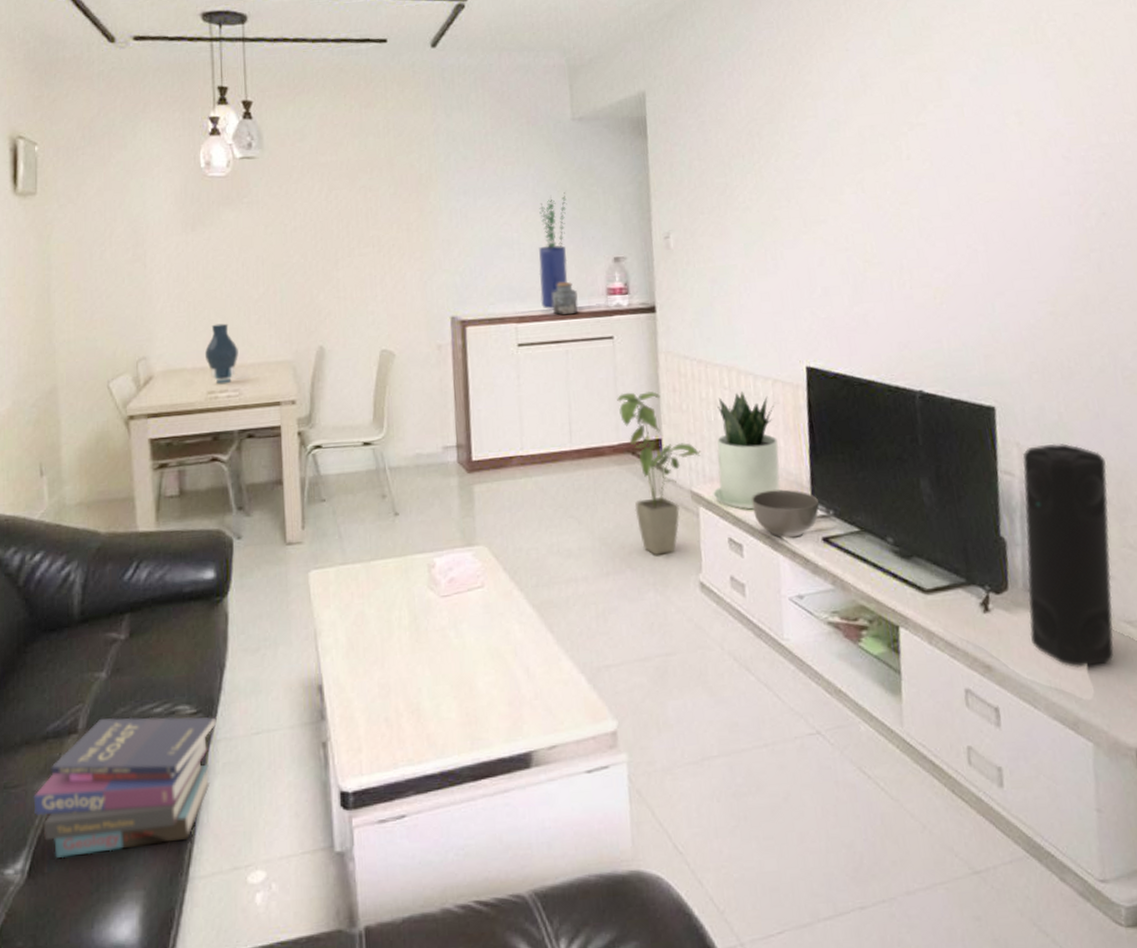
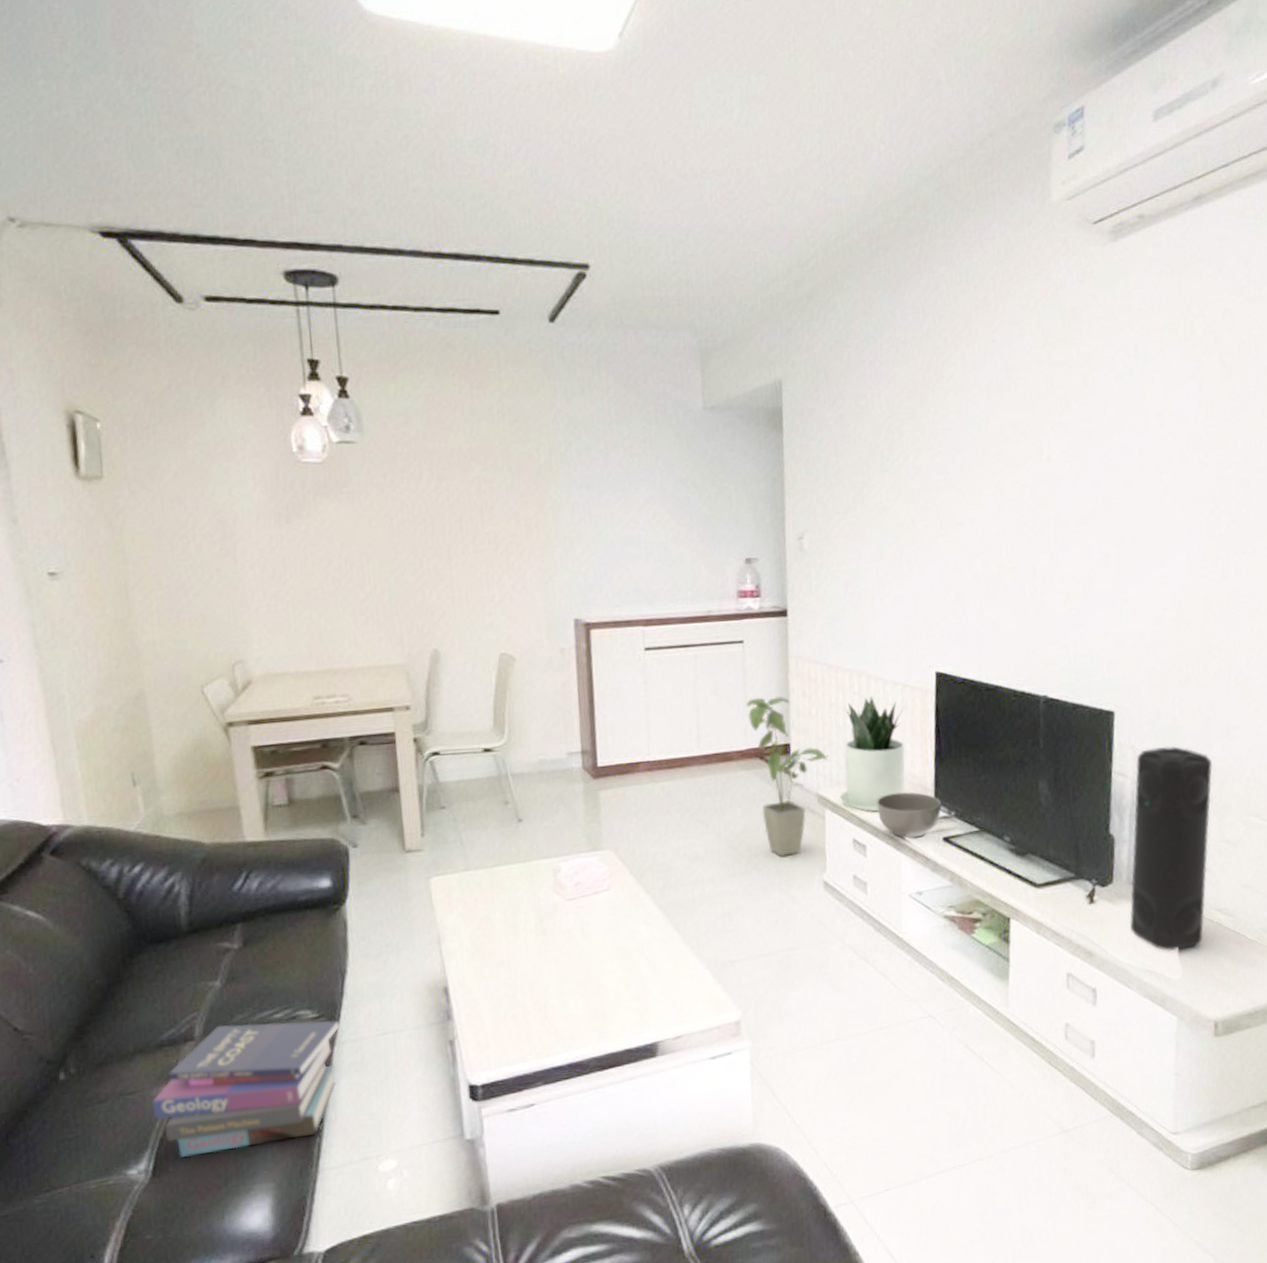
vase: present [204,323,238,385] -> none [307,624,346,690]
vase: present [539,192,568,310] -> none [667,488,697,613]
jar: present [552,282,579,315] -> none [680,584,708,619]

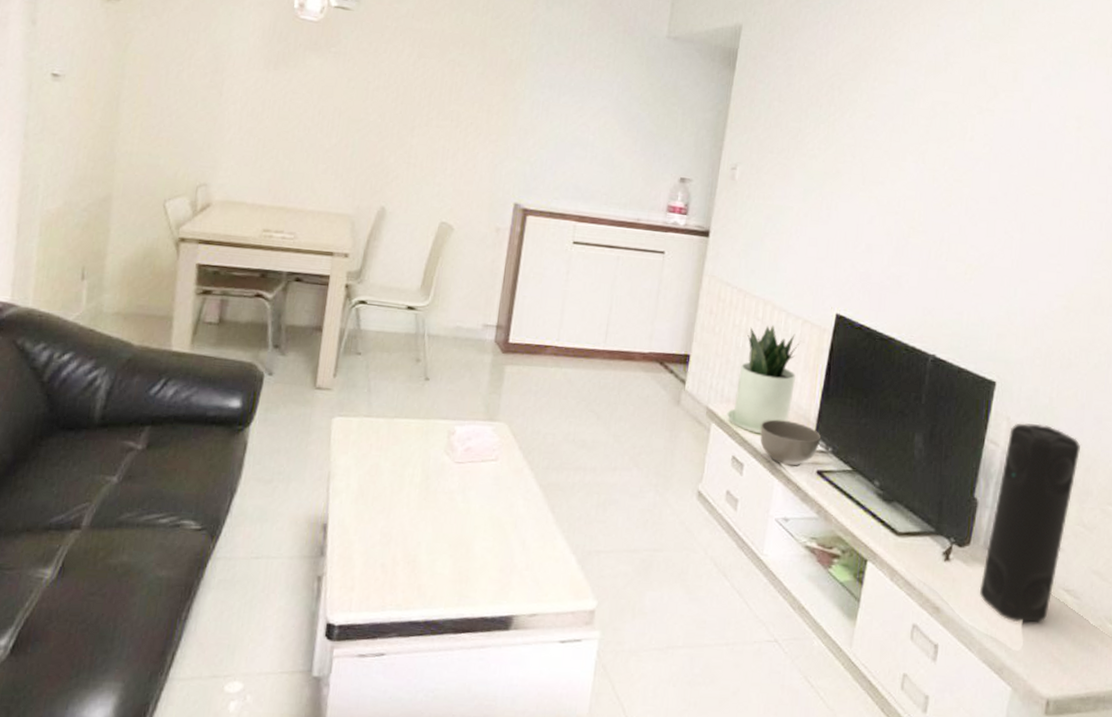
books: present [152,1020,339,1157] -> none [26,519,219,644]
house plant: present [746,696,829,857] -> none [651,306,725,461]

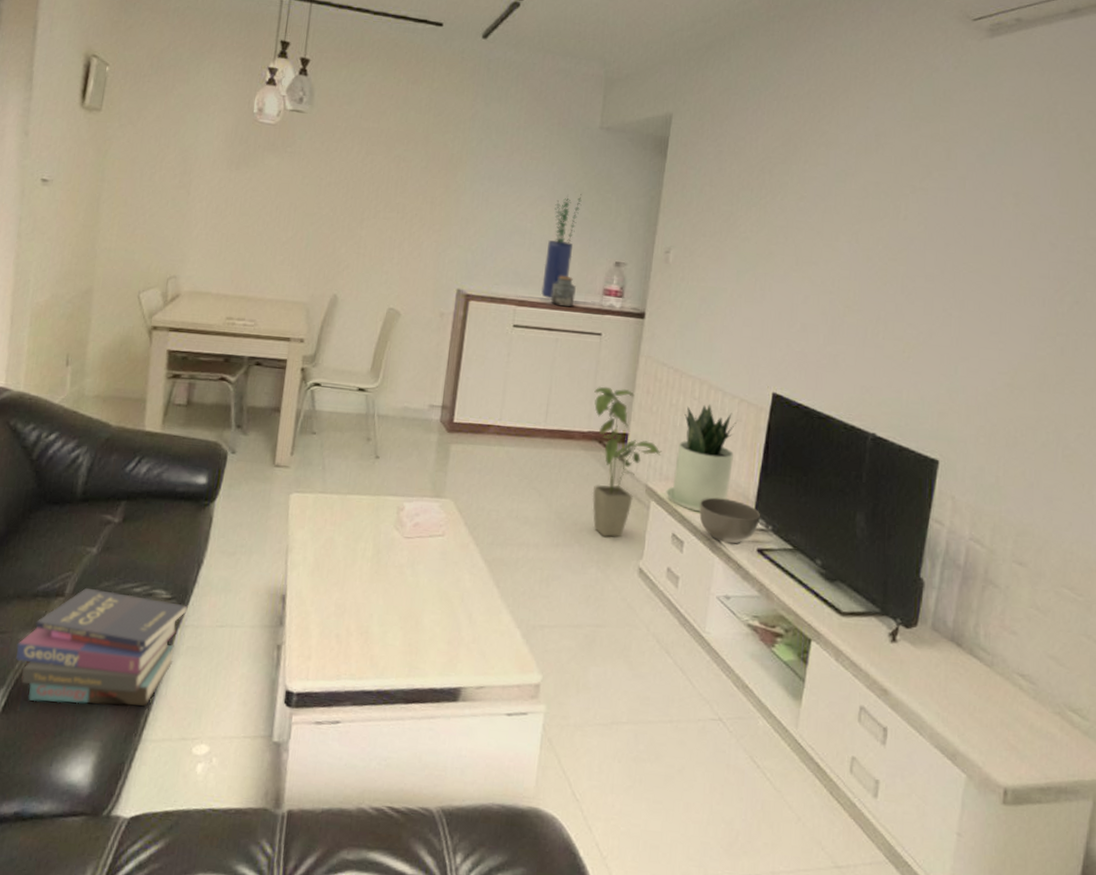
books: none [26,519,219,644] -> present [16,587,187,706]
vase: none [603,106,648,216] -> present [541,194,583,299]
jar: none [613,191,639,224] -> present [551,276,576,307]
house plant: none [651,306,725,461] -> present [592,386,663,538]
speaker: present [979,423,1080,623] -> none [928,502,1030,708]

